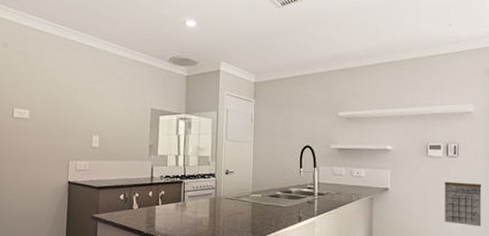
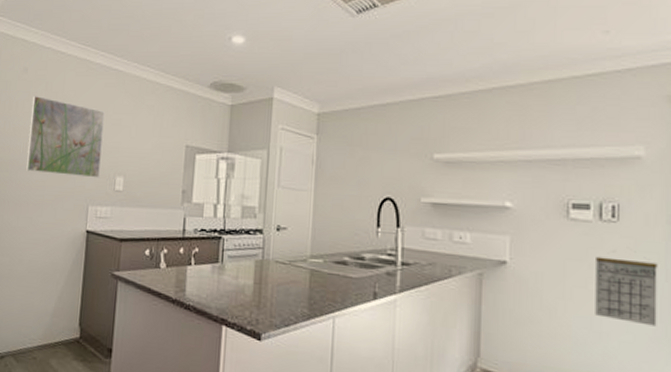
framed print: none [9,68,80,138] -> present [25,96,105,178]

